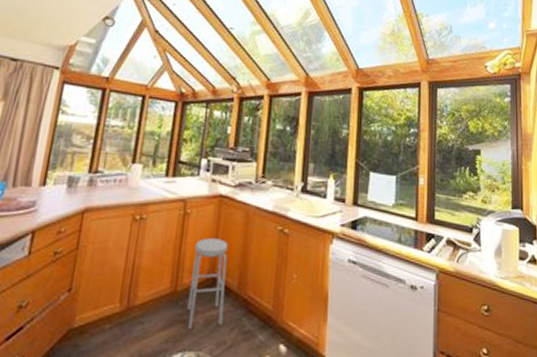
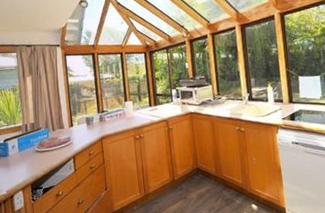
stool: present [187,238,228,330] -> none [181,142,210,203]

